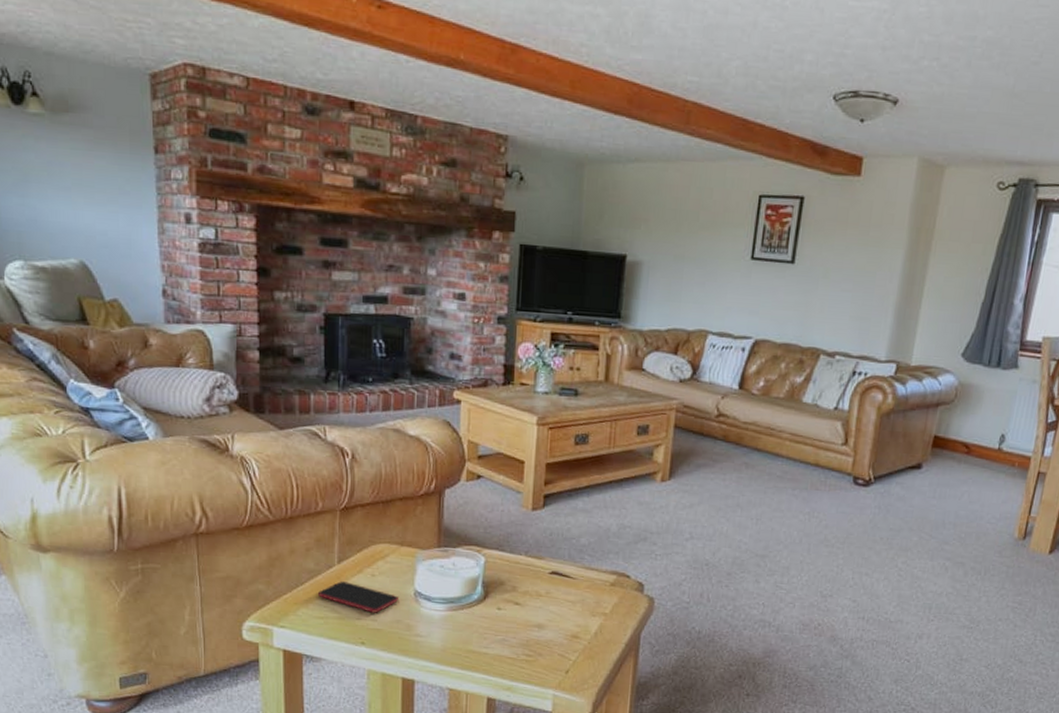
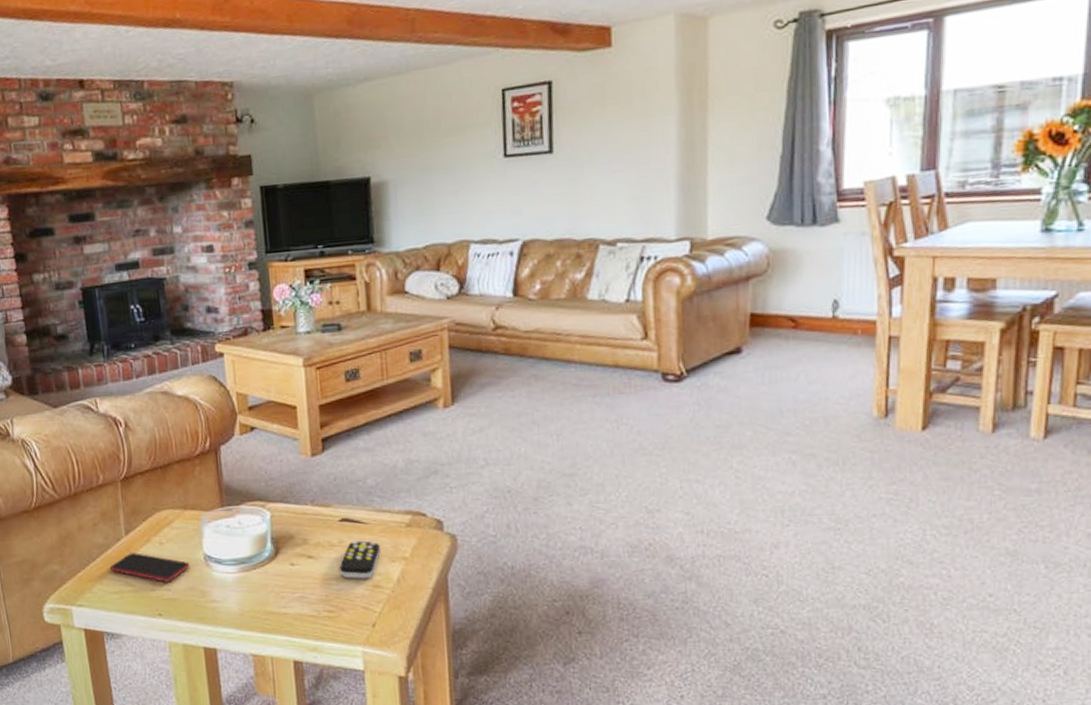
remote control: none [542,593,584,629] -> present [339,540,381,579]

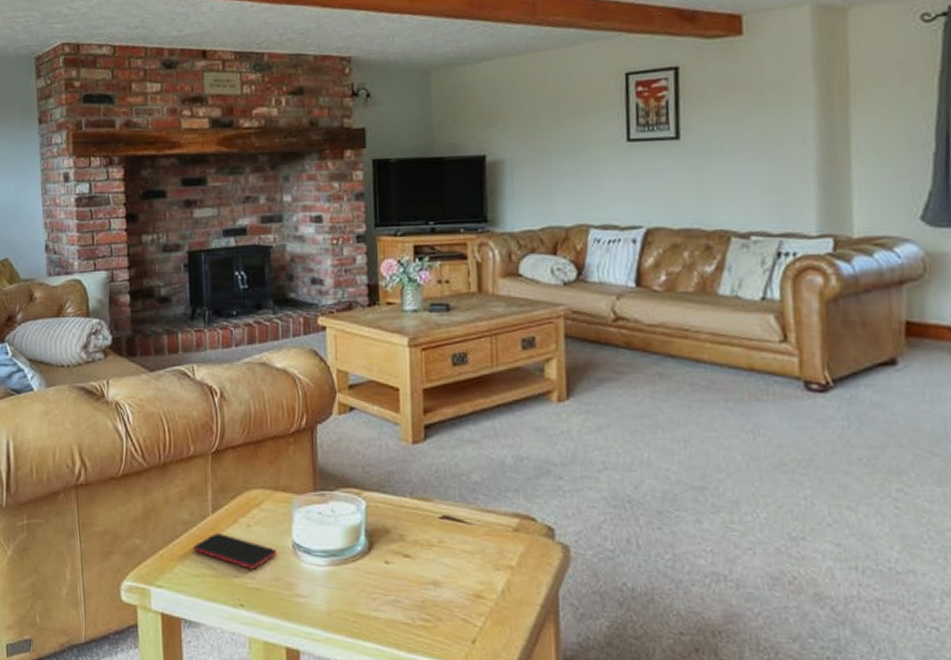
remote control: present [339,540,381,579] -> none [437,542,484,587]

